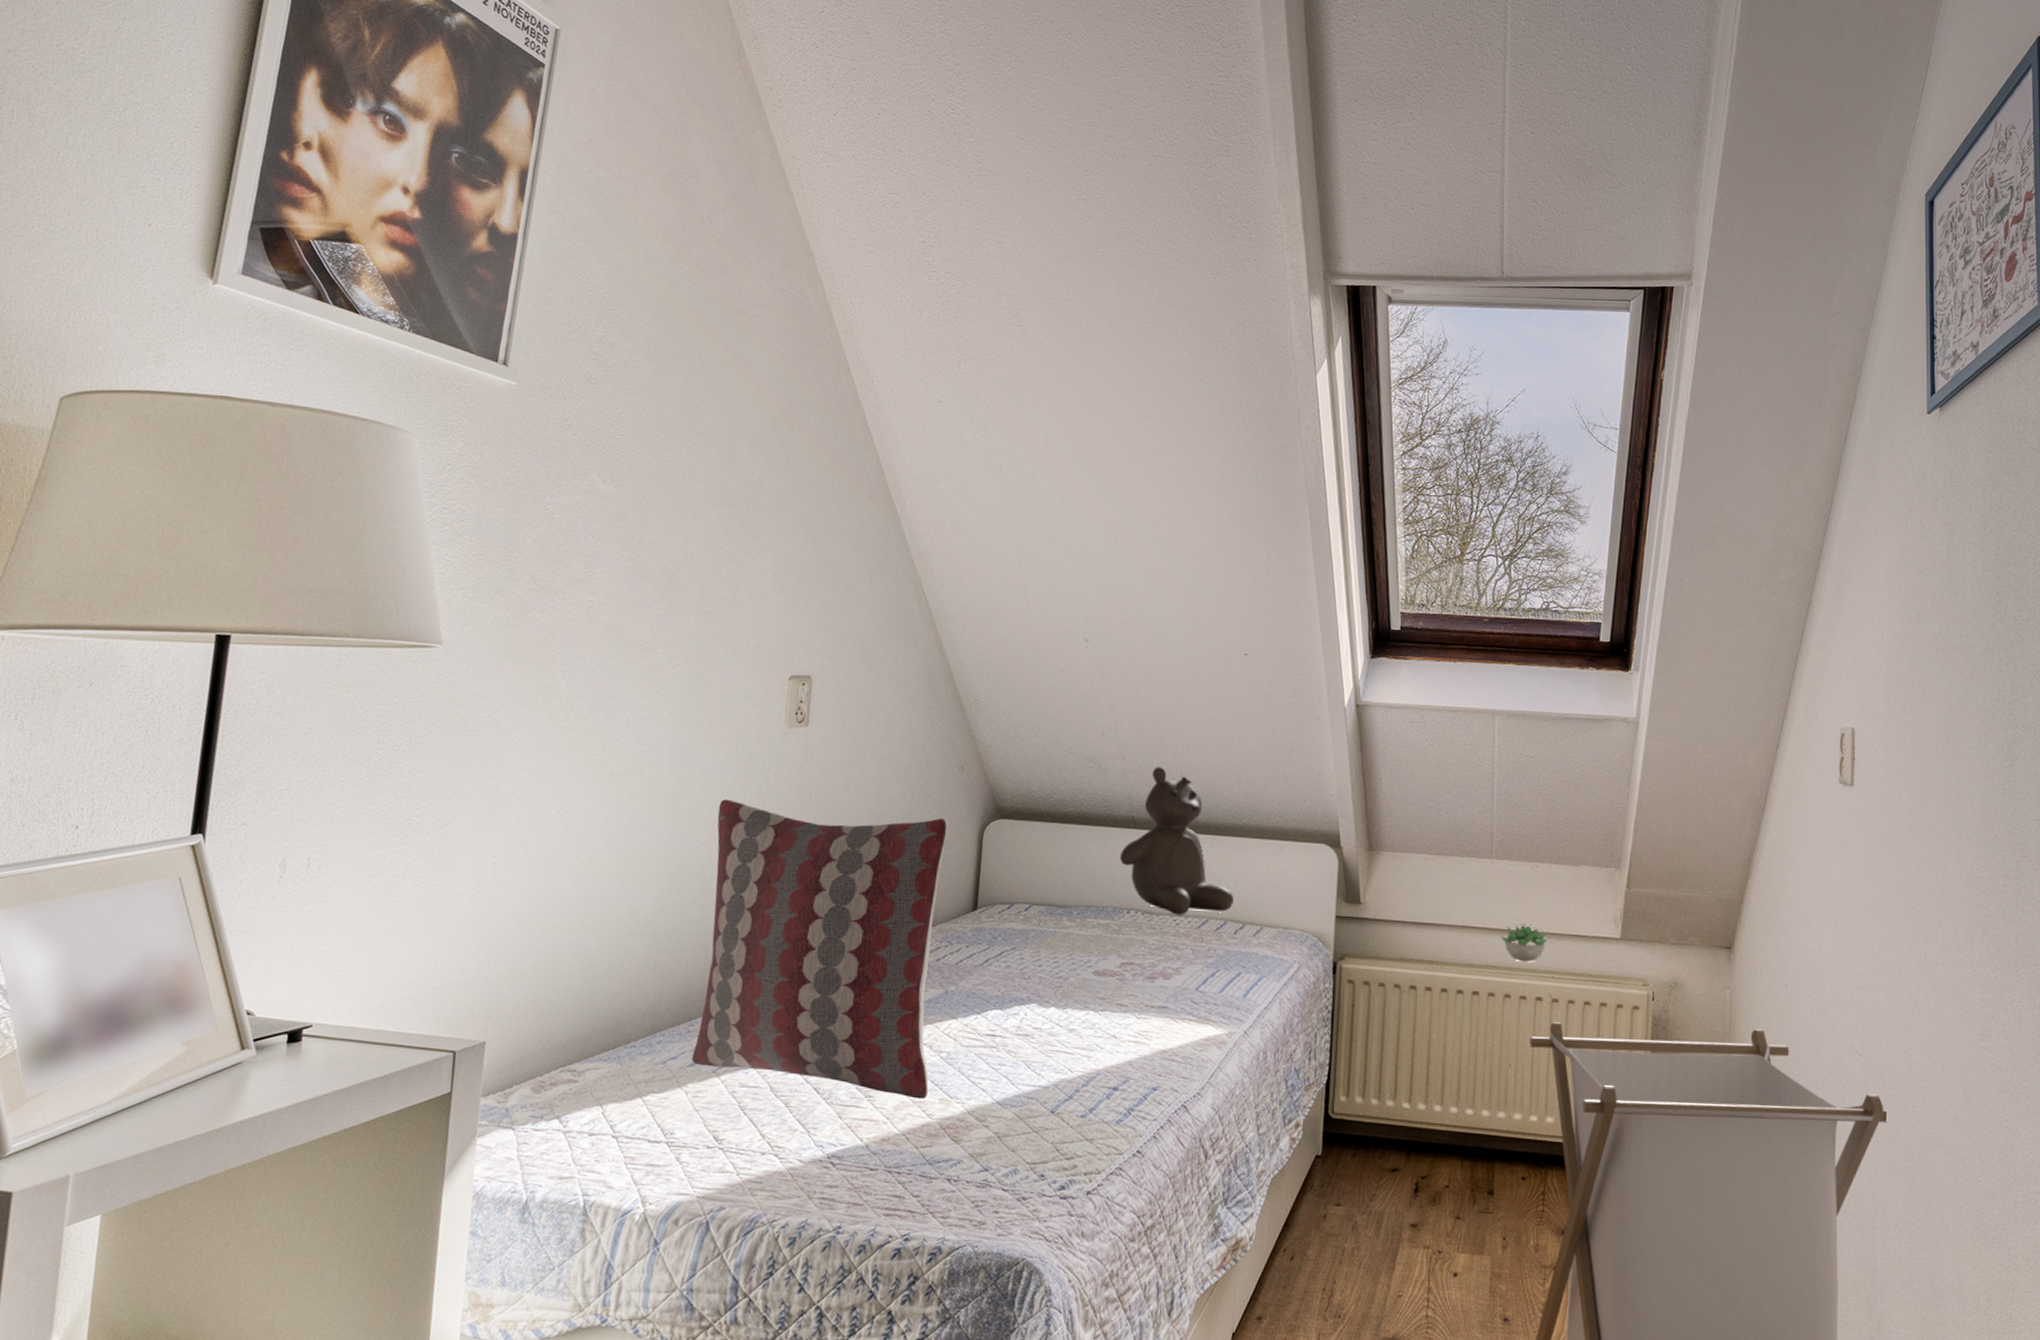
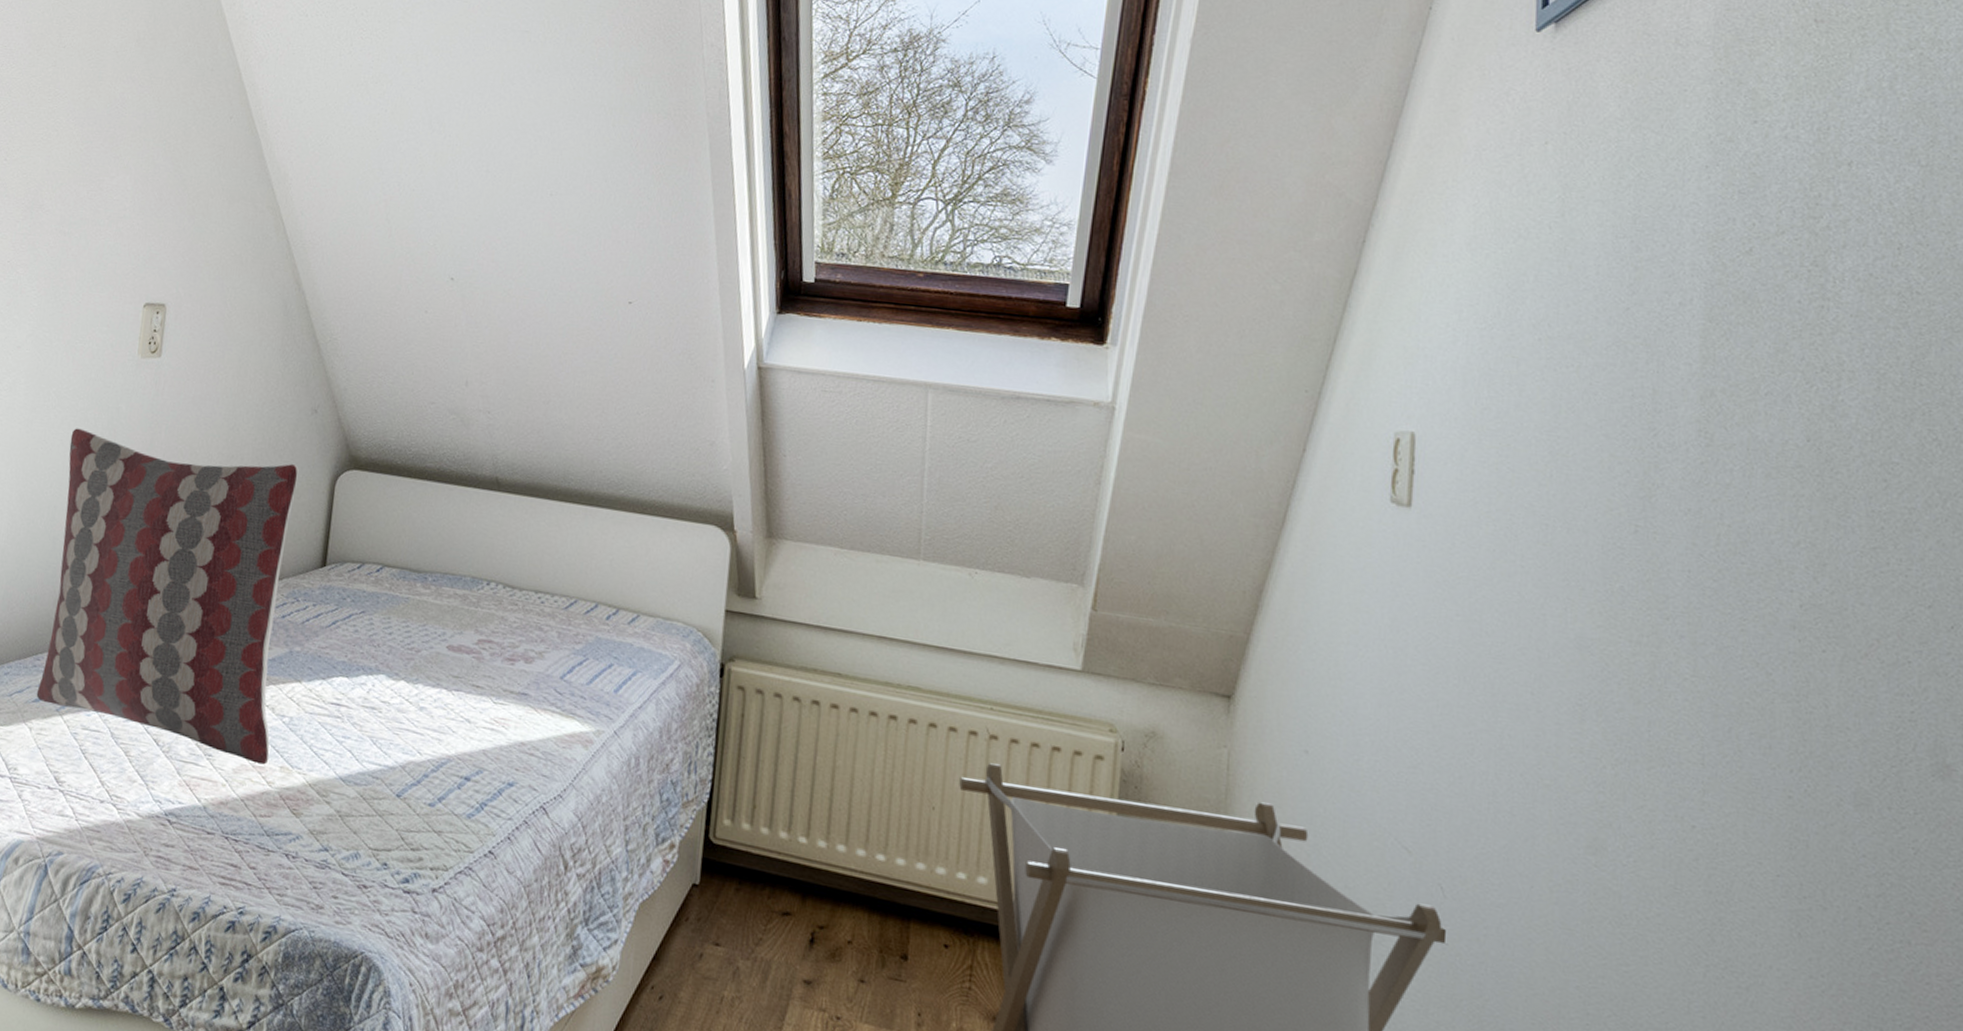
teddy bear: present [1119,767,1234,915] -> none [480,424,607,594]
succulent plant: present [1500,923,1550,962] -> none [926,639,989,688]

